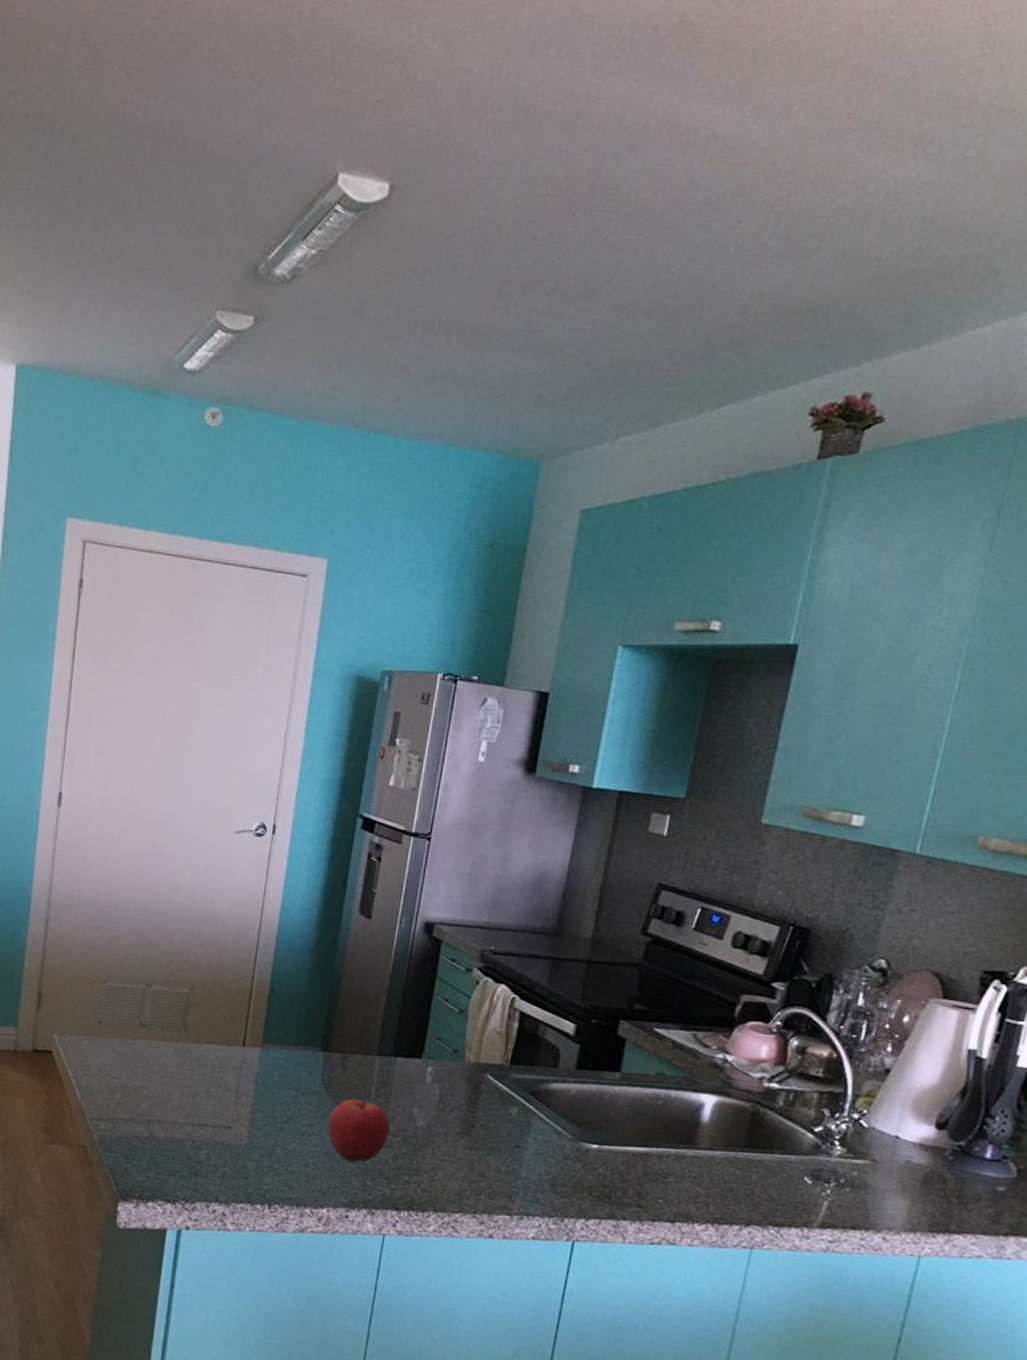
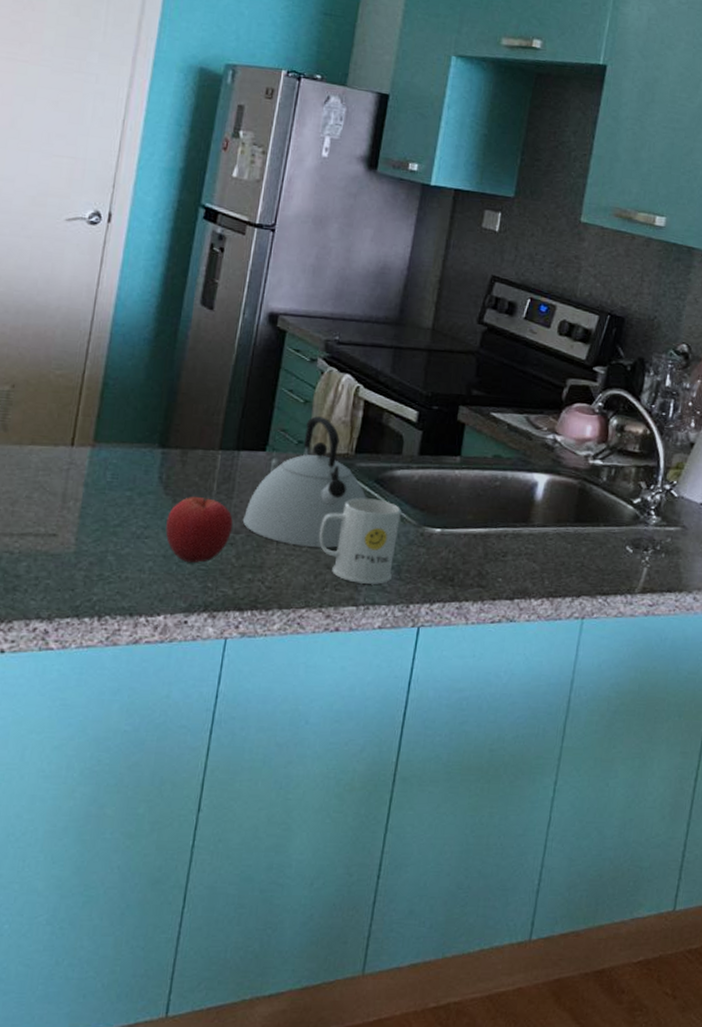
kettle: none [399,1026,521,1157] -> present [242,416,366,548]
mug: none [473,1109,557,1196] -> present [318,497,401,584]

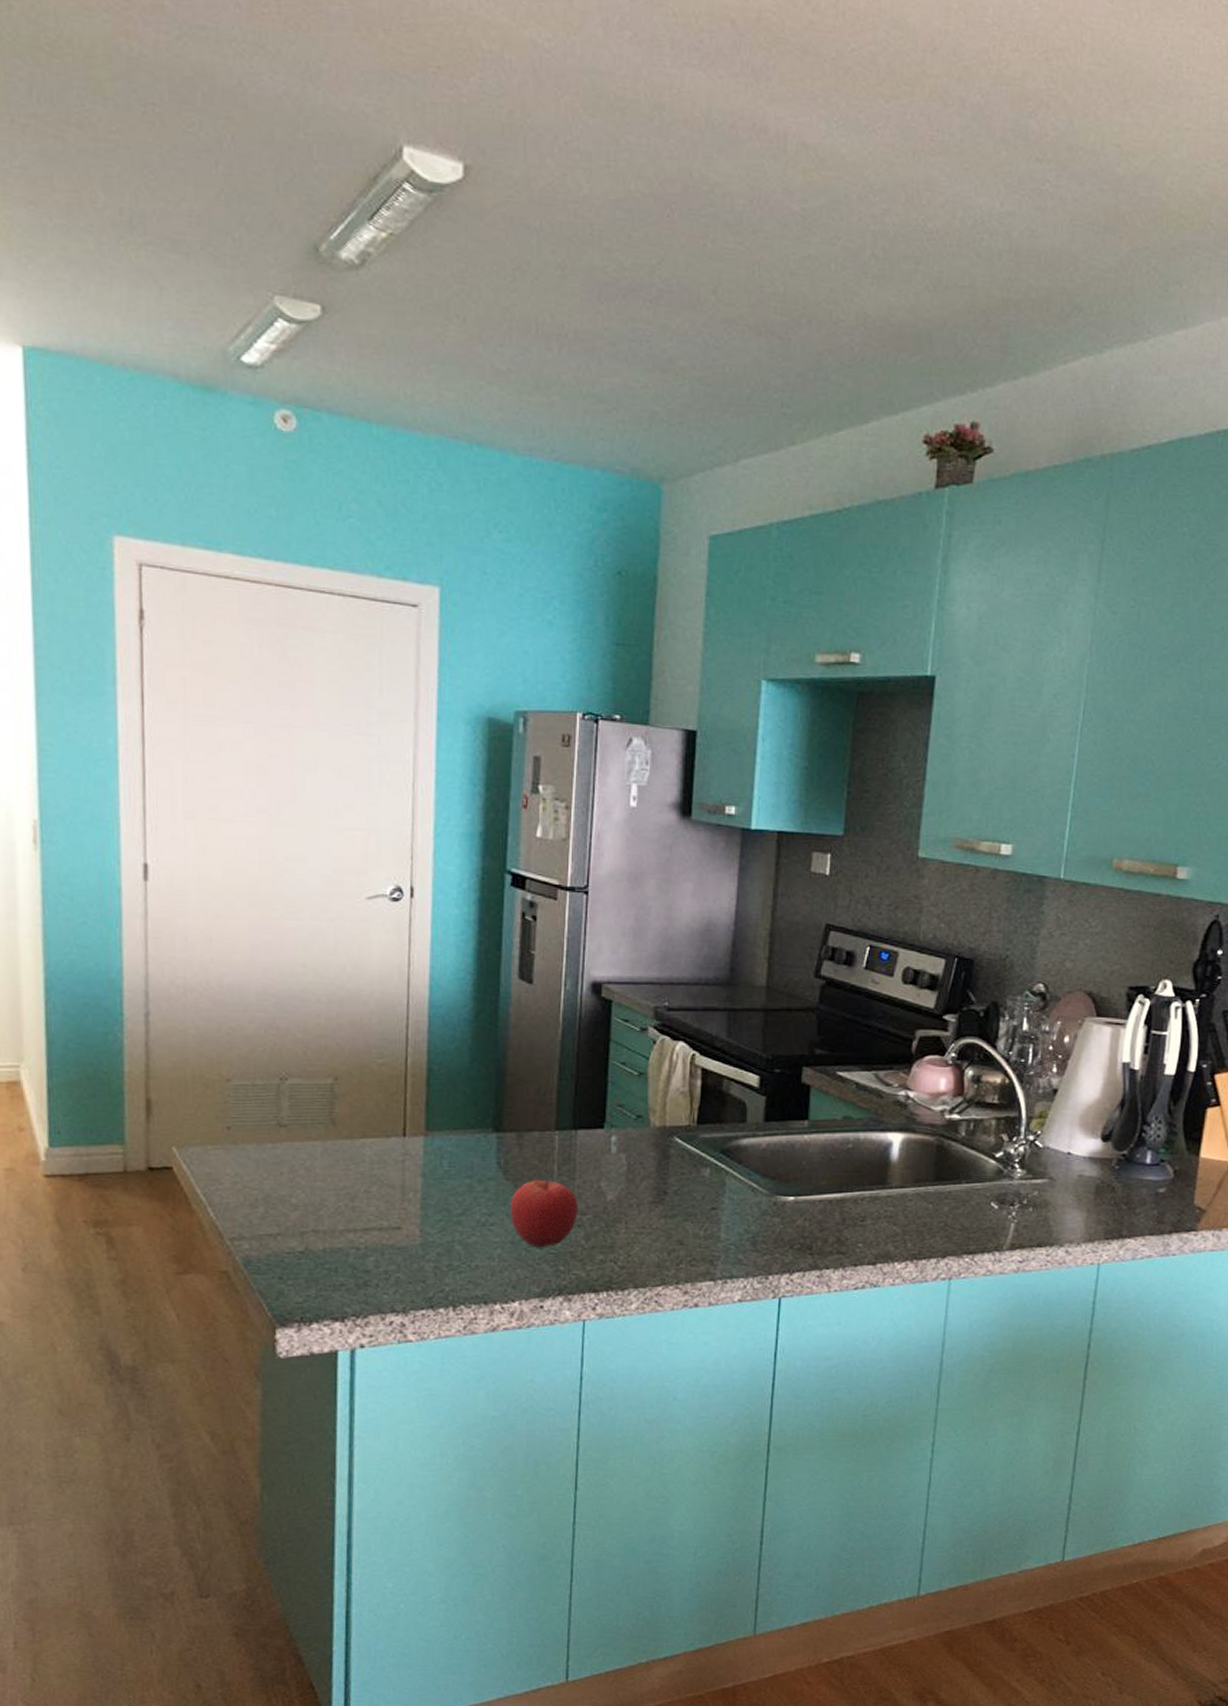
kettle: present [242,416,366,548] -> none [587,1088,713,1223]
mug: present [318,497,401,584] -> none [668,1170,751,1257]

